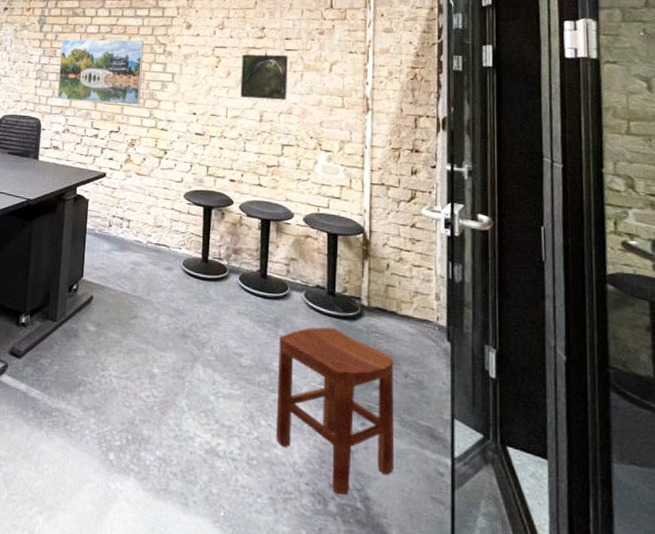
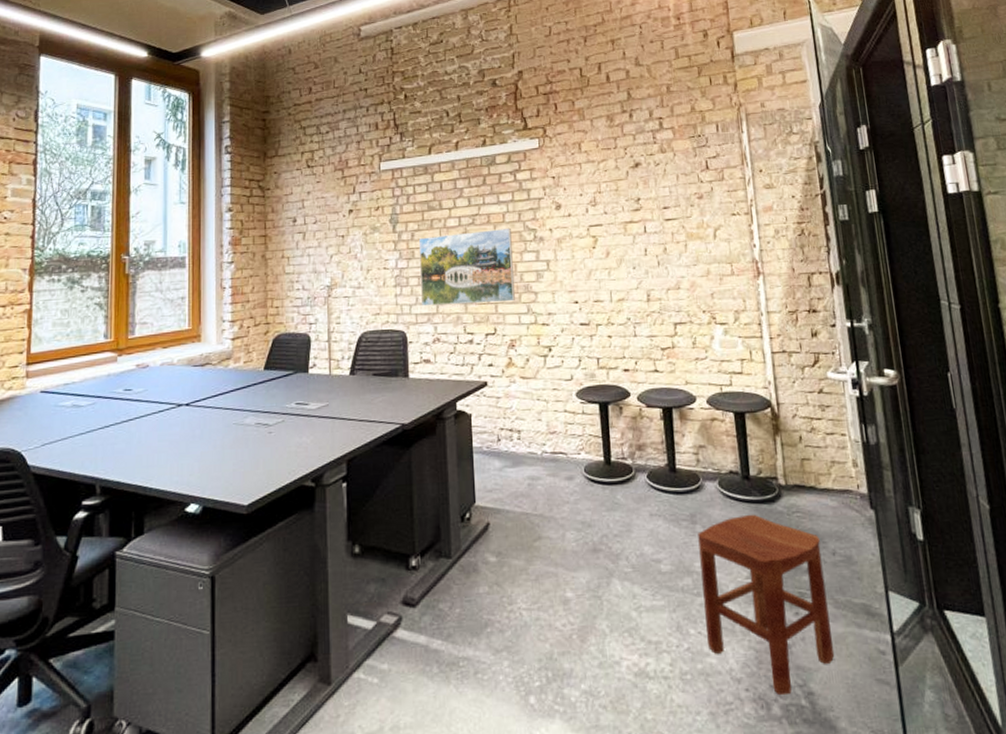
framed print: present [240,54,288,100] -> none [619,225,673,277]

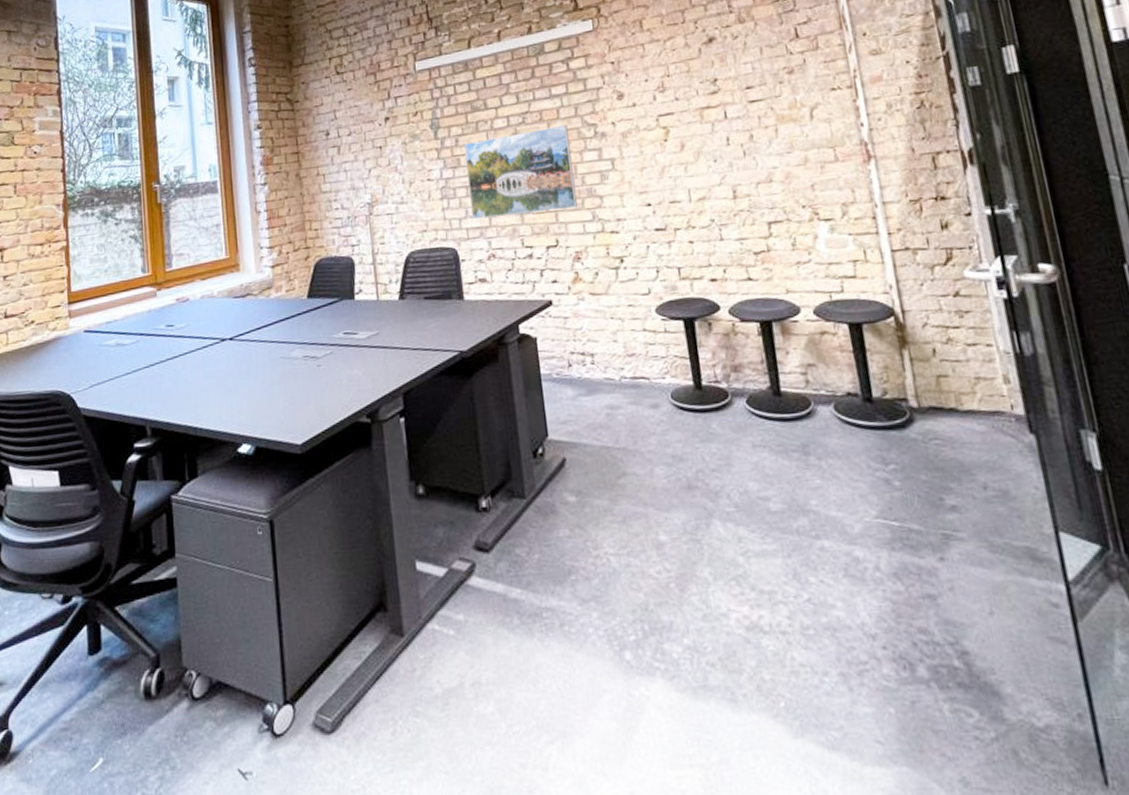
stool: present [698,514,835,696] -> none [812,442,993,655]

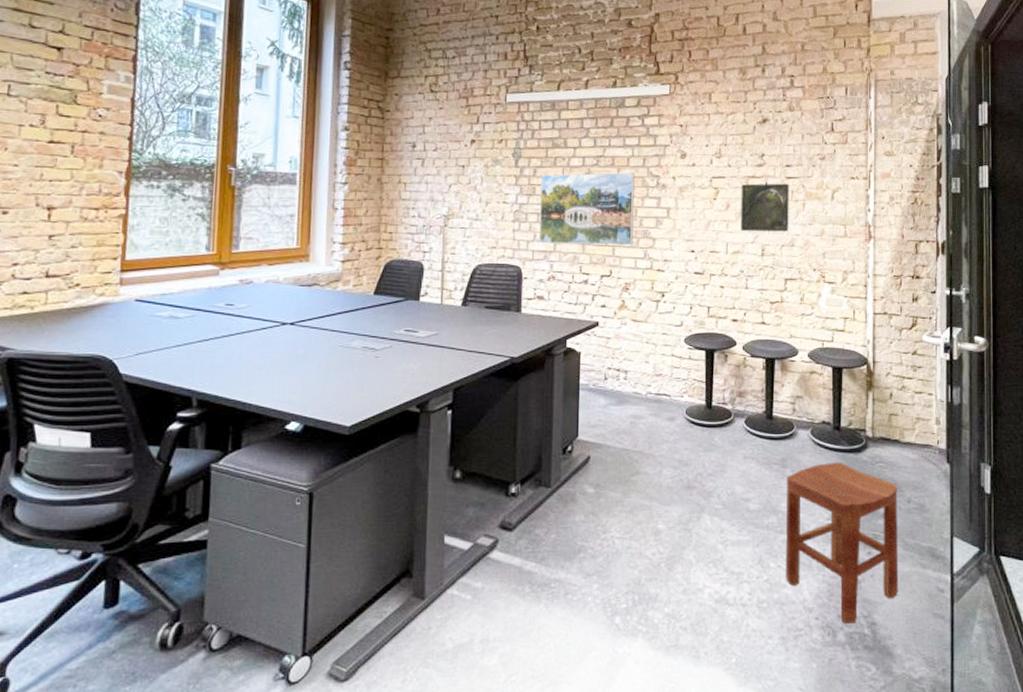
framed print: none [694,108,763,173] -> present [740,183,789,232]
stool: none [812,442,993,655] -> present [786,462,899,625]

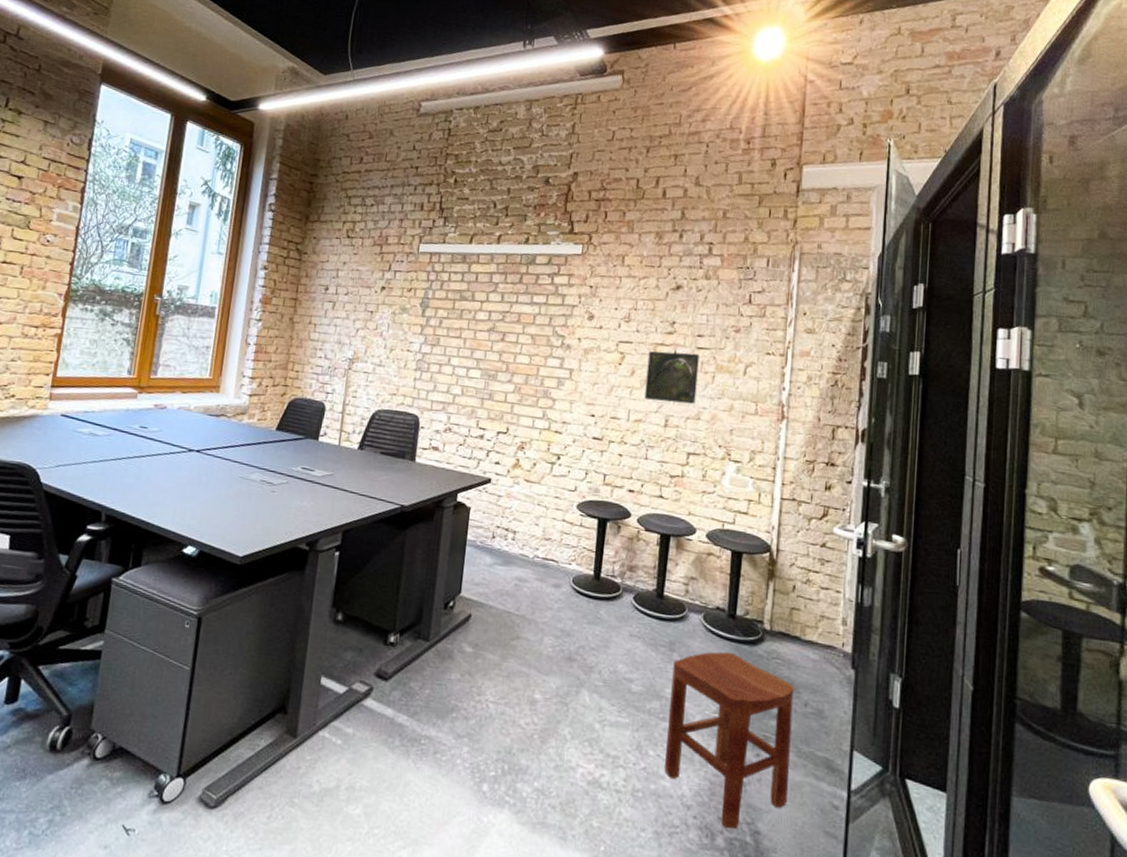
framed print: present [539,172,635,246] -> none [439,326,540,405]

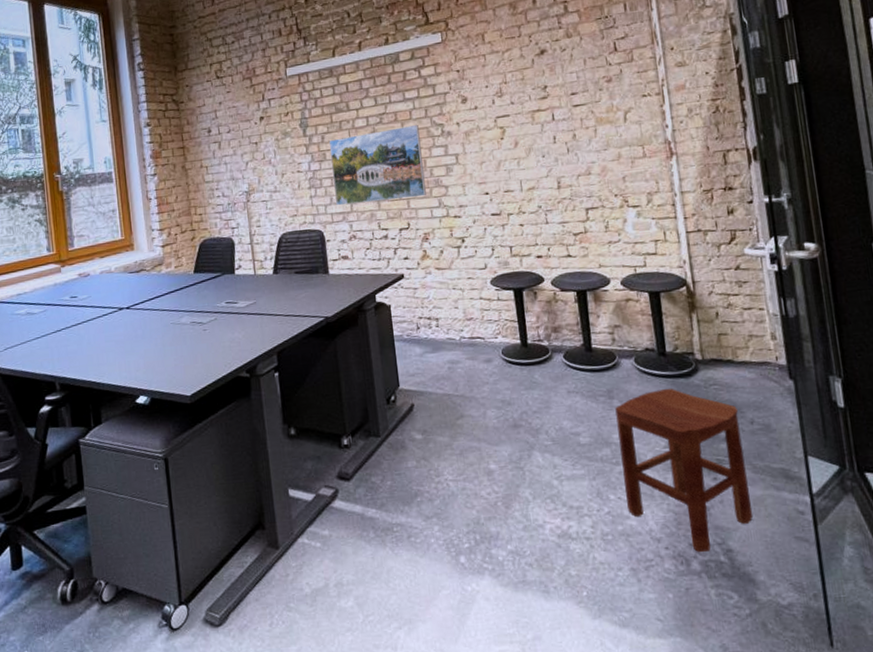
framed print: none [439,326,540,405] -> present [329,124,426,206]
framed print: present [644,351,700,404] -> none [527,111,583,166]

